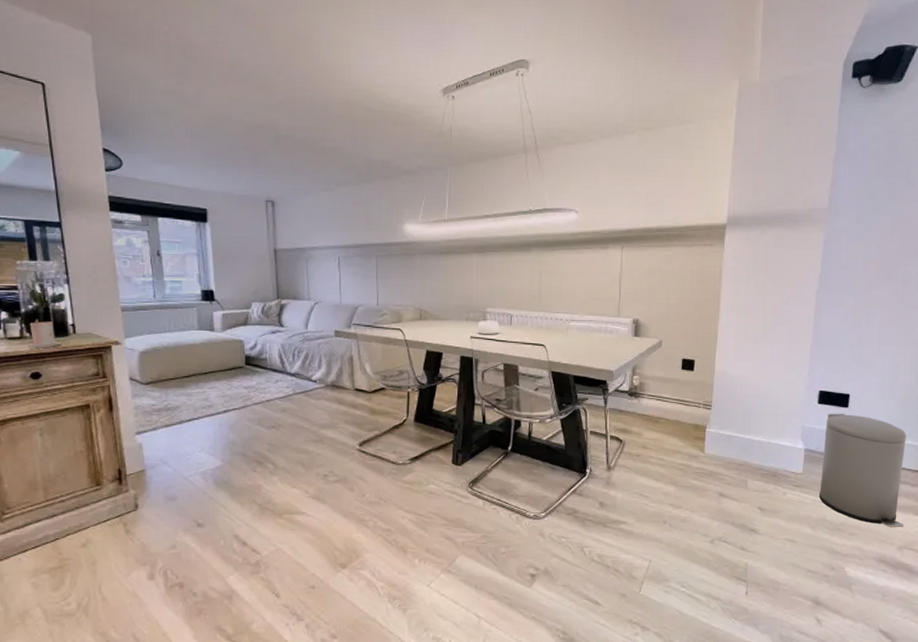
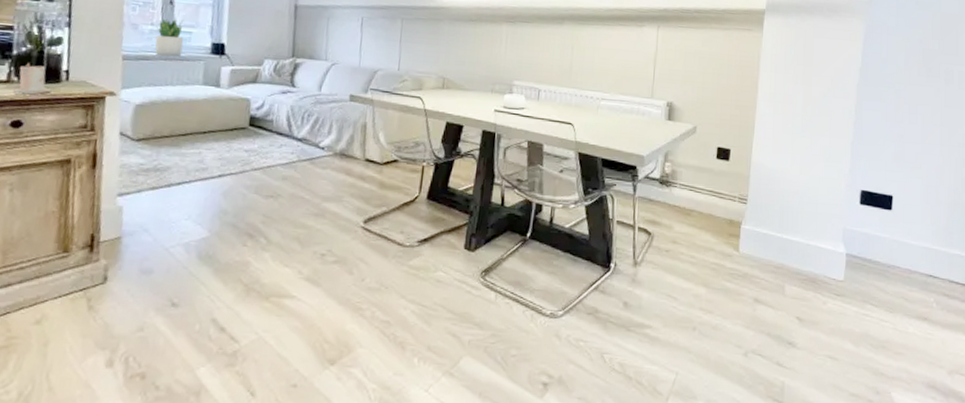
planter: none [147,269,175,306] -> present [155,18,184,58]
pedal bin: present [819,413,906,527] -> none [862,215,954,348]

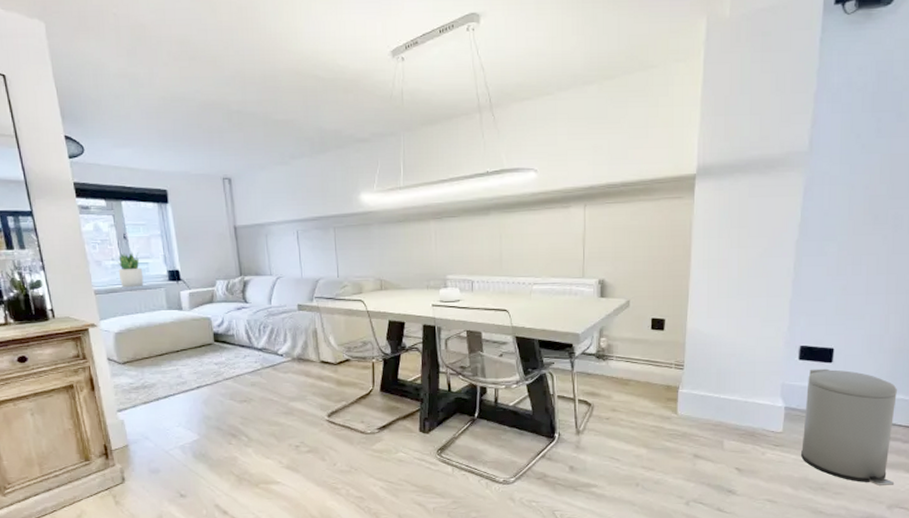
candle: present [13,62,52,95] -> none [12,305,43,334]
pedal bin: none [862,215,954,348] -> present [801,368,897,486]

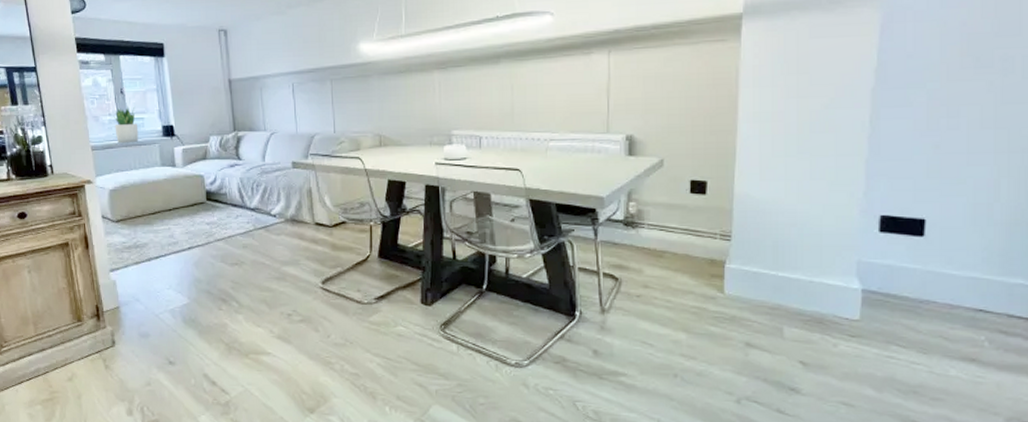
pedal bin: present [801,368,897,486] -> none [885,243,1015,393]

